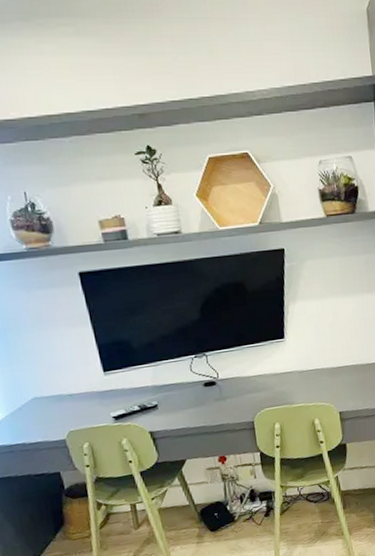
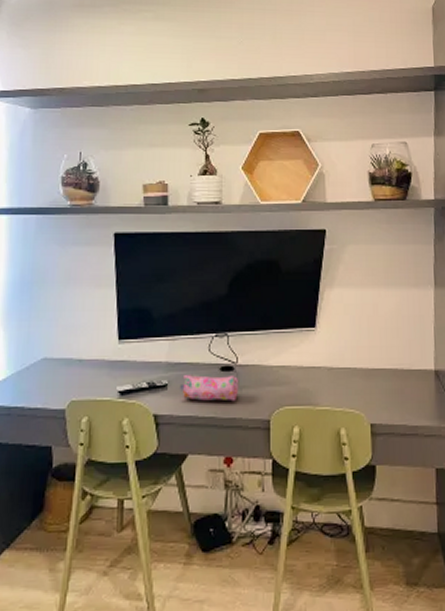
pencil case: none [169,389,223,415] -> present [180,374,239,402]

